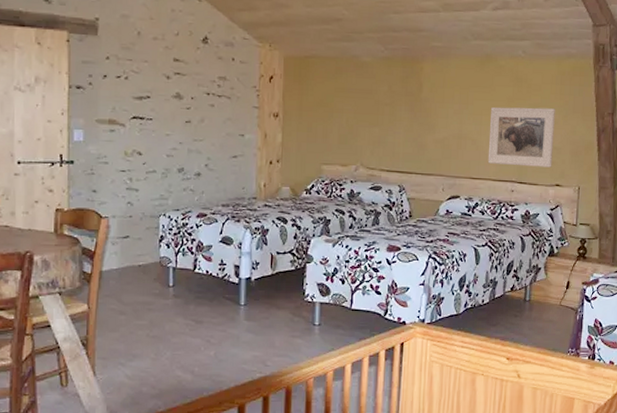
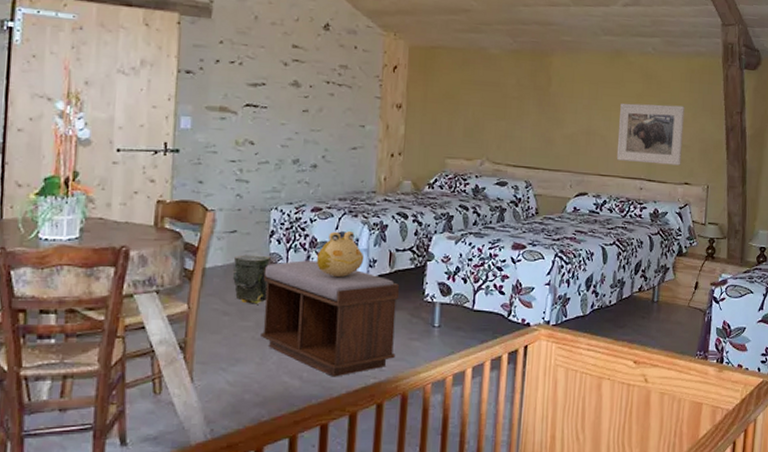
bag: none [126,258,162,304] -> present [232,254,272,304]
bench: none [155,263,282,372] -> present [261,260,400,377]
plush toy: none [204,235,248,278] -> present [317,231,365,277]

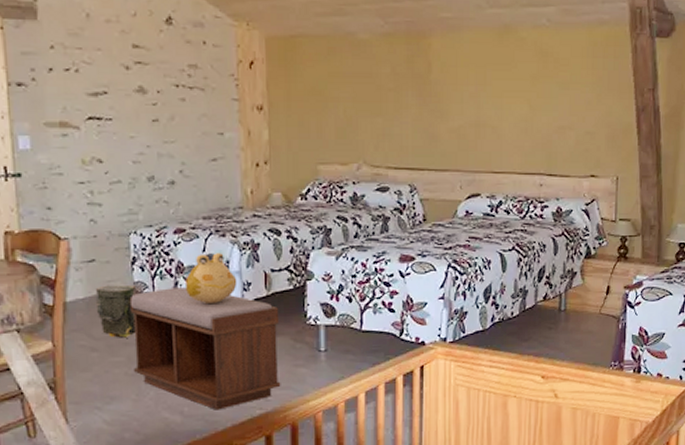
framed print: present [616,103,685,166] -> none [511,86,587,156]

